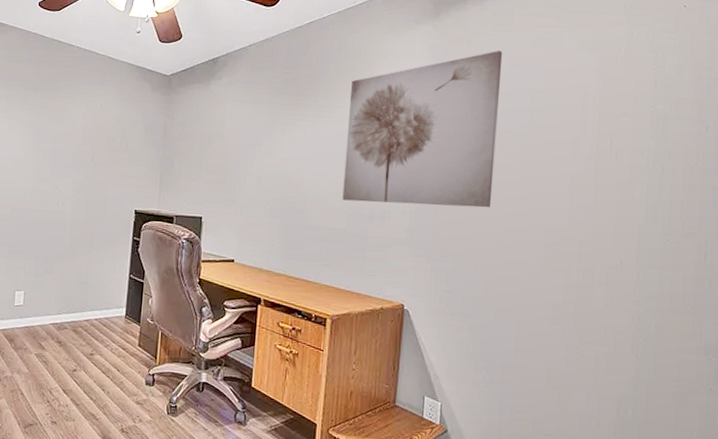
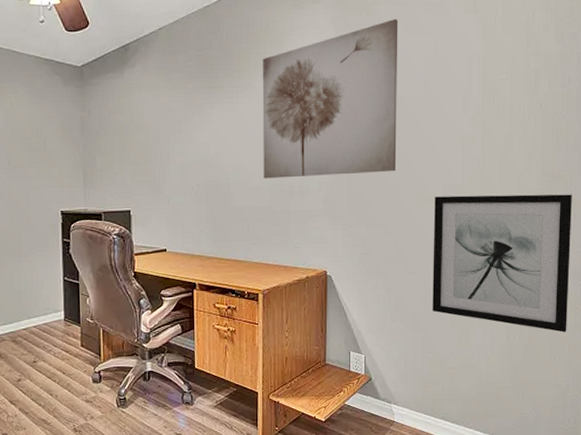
wall art: none [525,239,707,416] -> present [432,194,572,333]

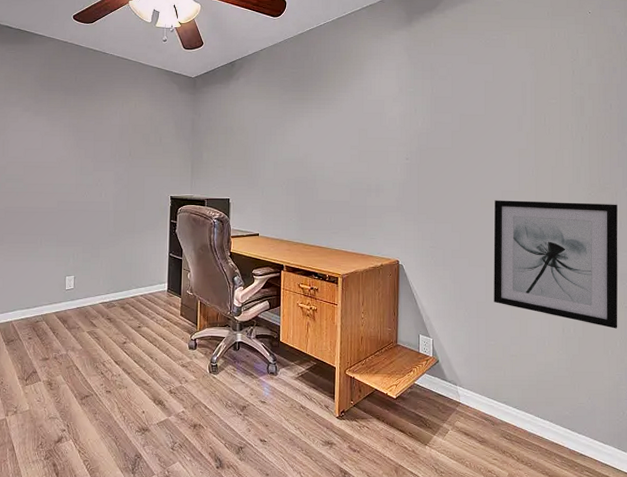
wall art: present [262,19,398,179] -> none [345,50,462,178]

